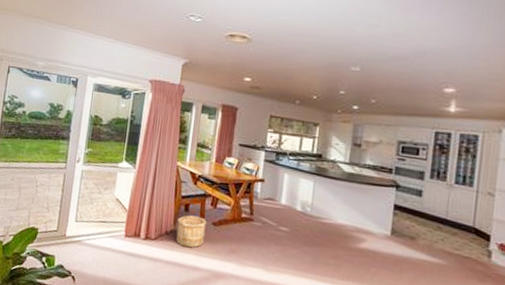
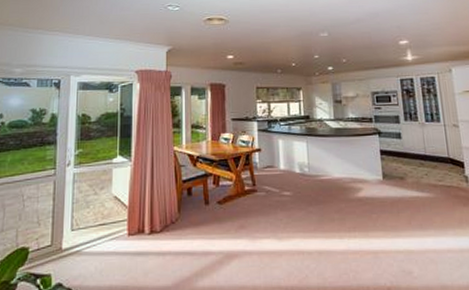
wooden bucket: present [176,215,207,248] -> none [182,198,212,233]

